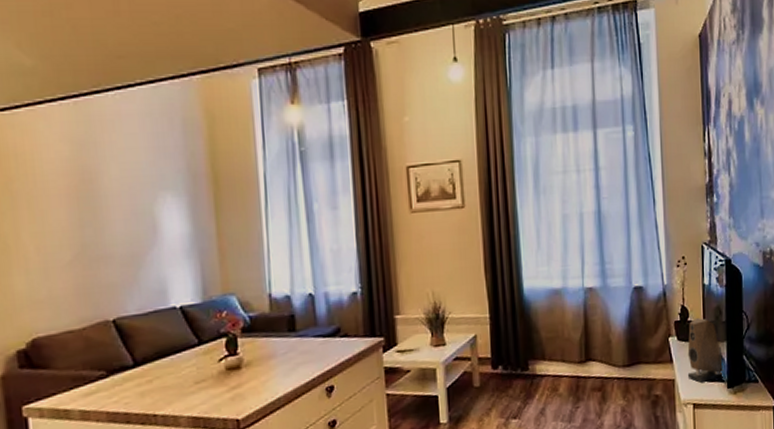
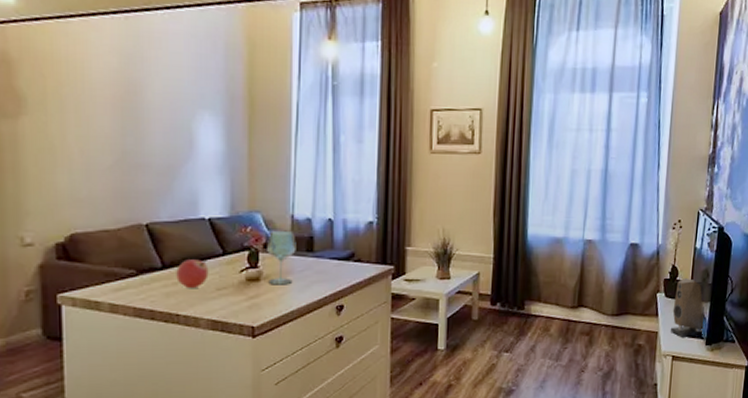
fruit: none [149,351,185,386] -> present [176,259,209,289]
wine glass: none [245,311,277,372] -> present [267,230,296,285]

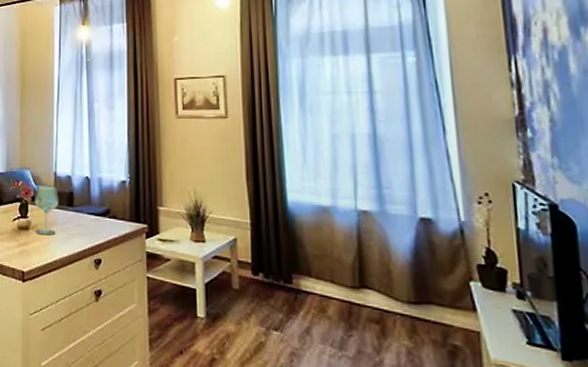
speaker: present [670,277,705,338] -> none [497,265,559,348]

